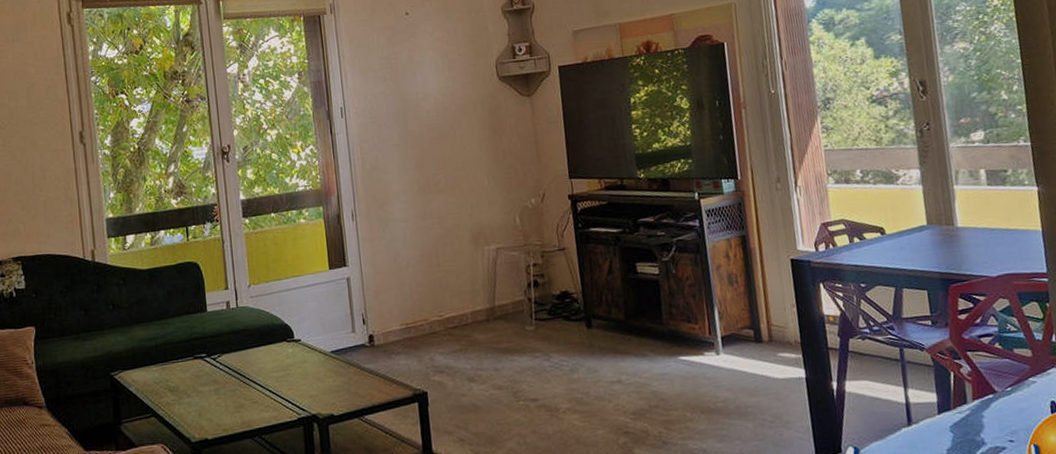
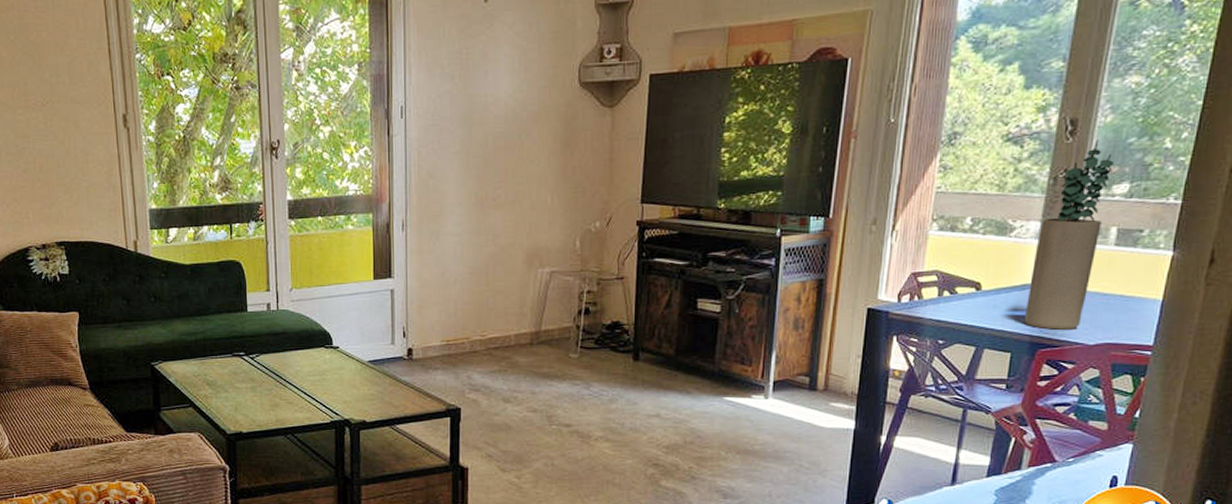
vase: none [920,96,979,266] -> present [1024,140,1115,330]

